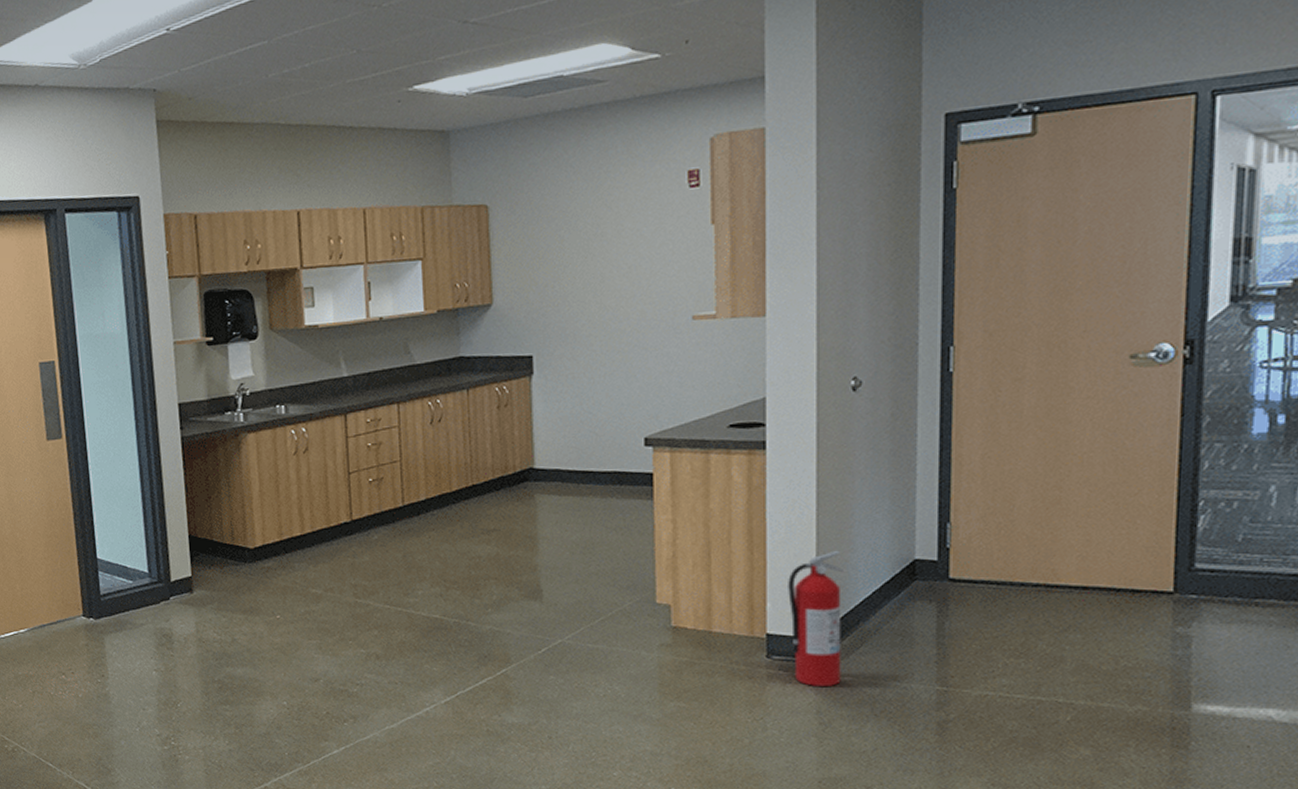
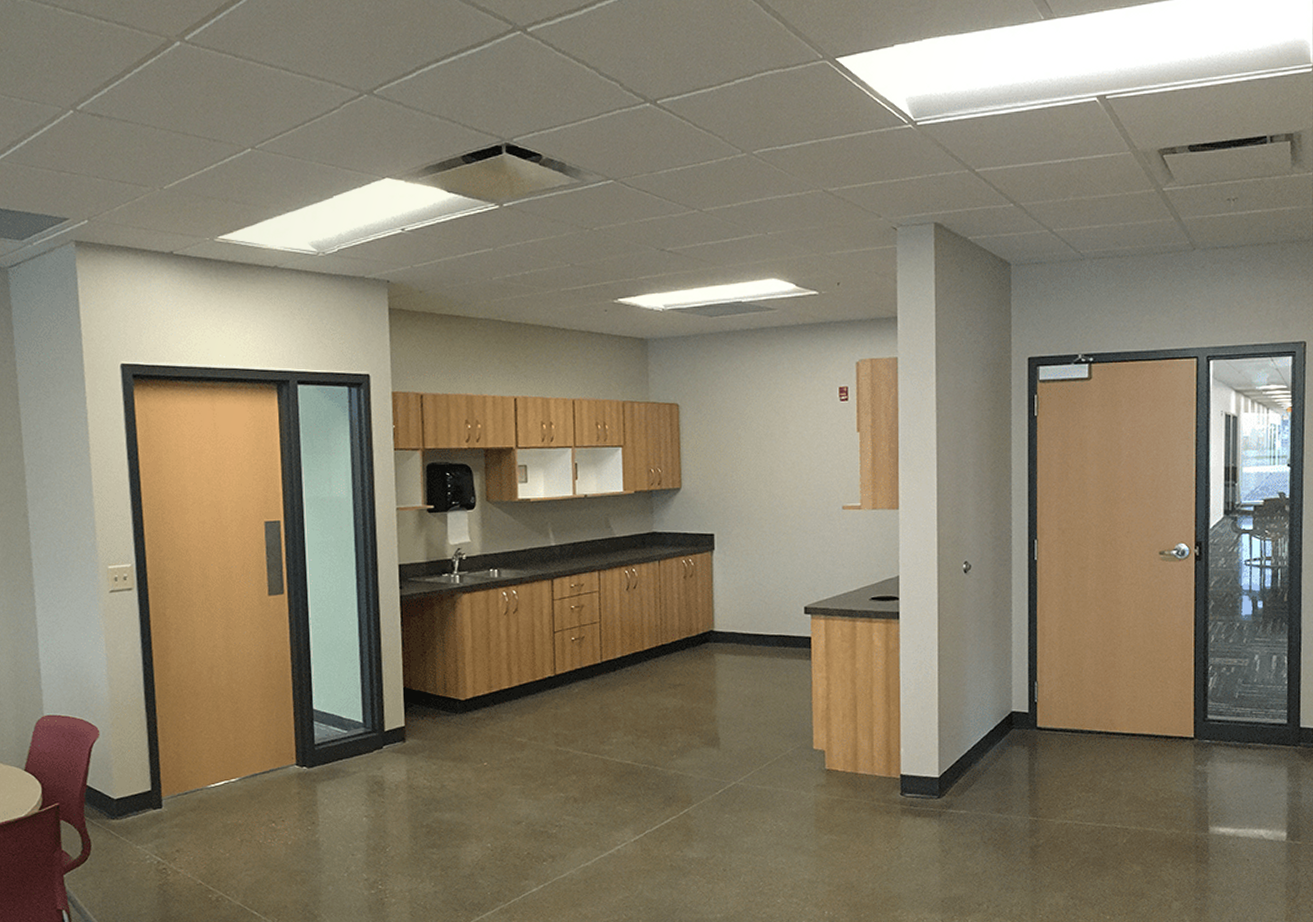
fire extinguisher: present [788,550,845,686] -> none [917,703,960,819]

